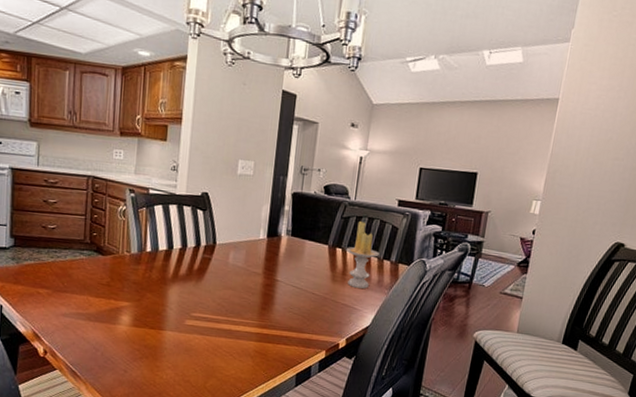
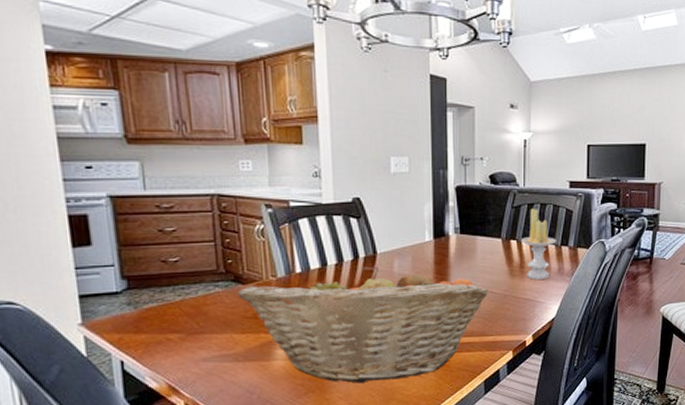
fruit basket: none [96,255,310,360] -> present [236,266,488,383]

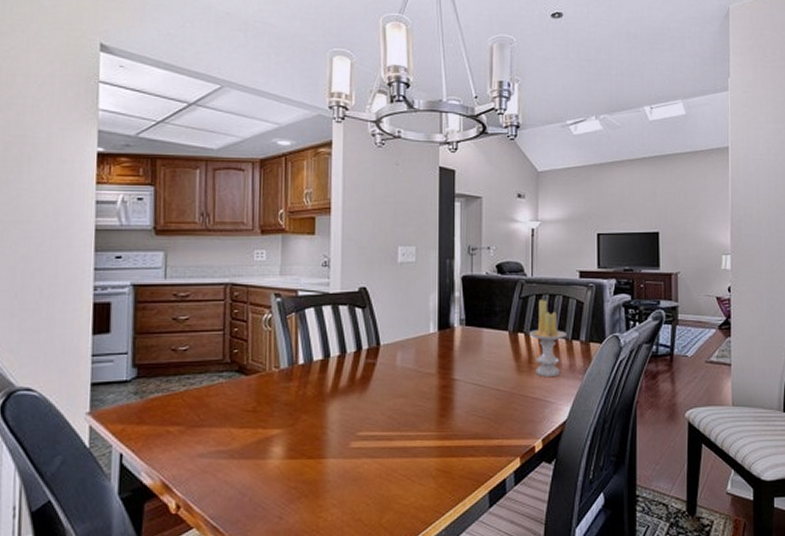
fruit basket: present [236,266,488,383] -> none [239,359,494,489]

